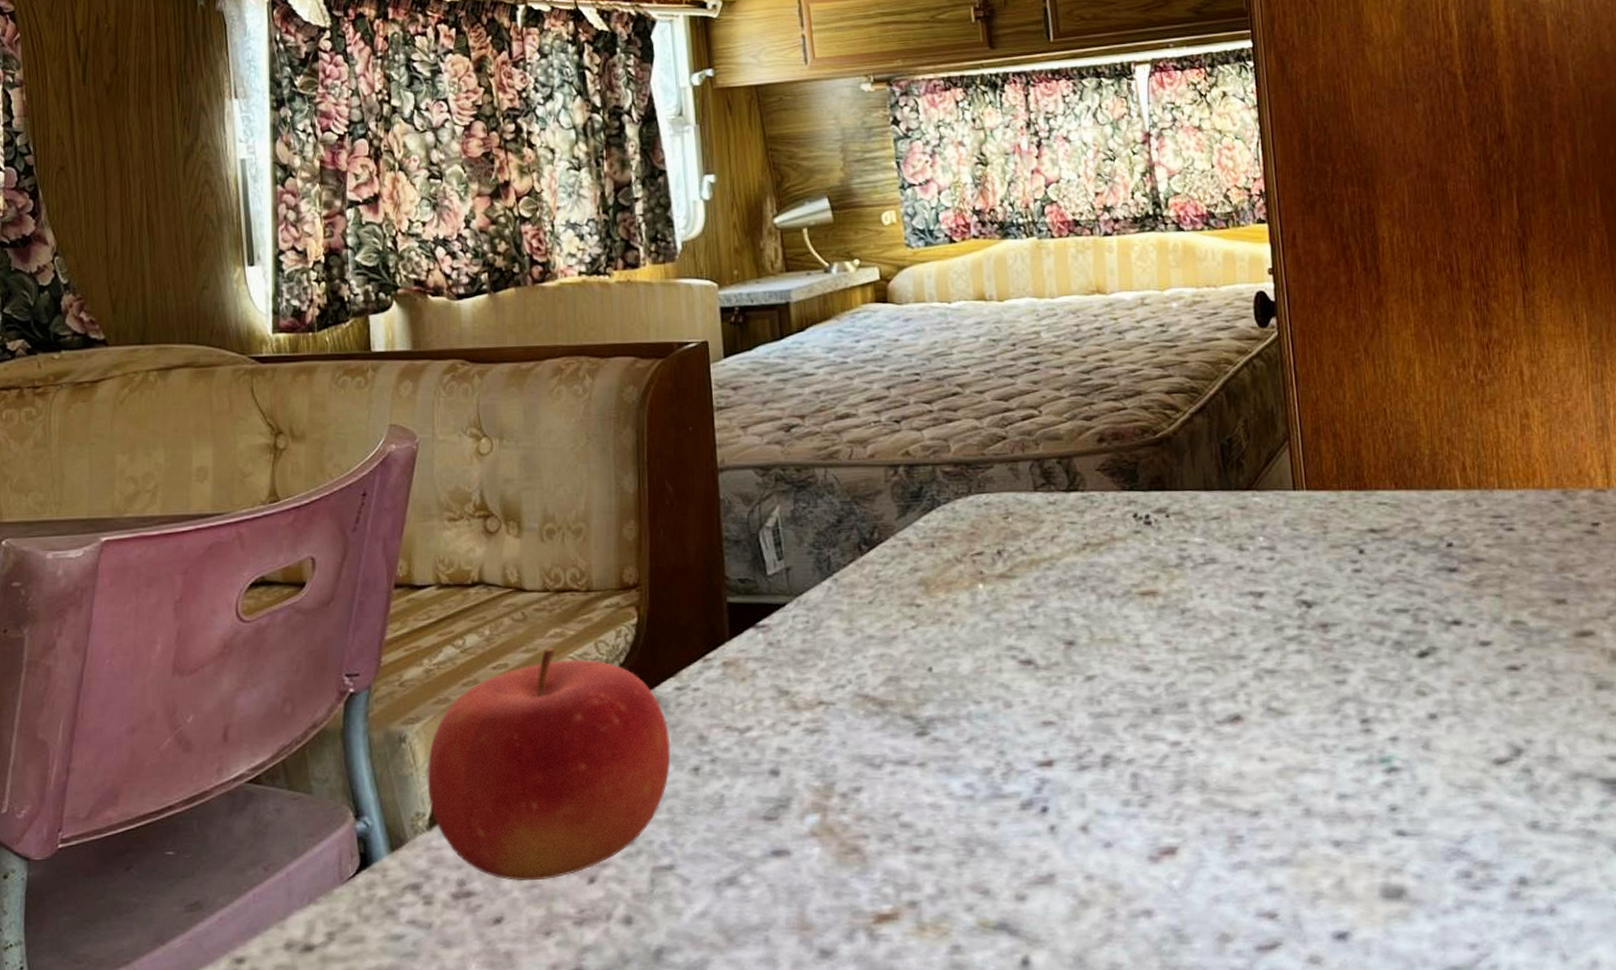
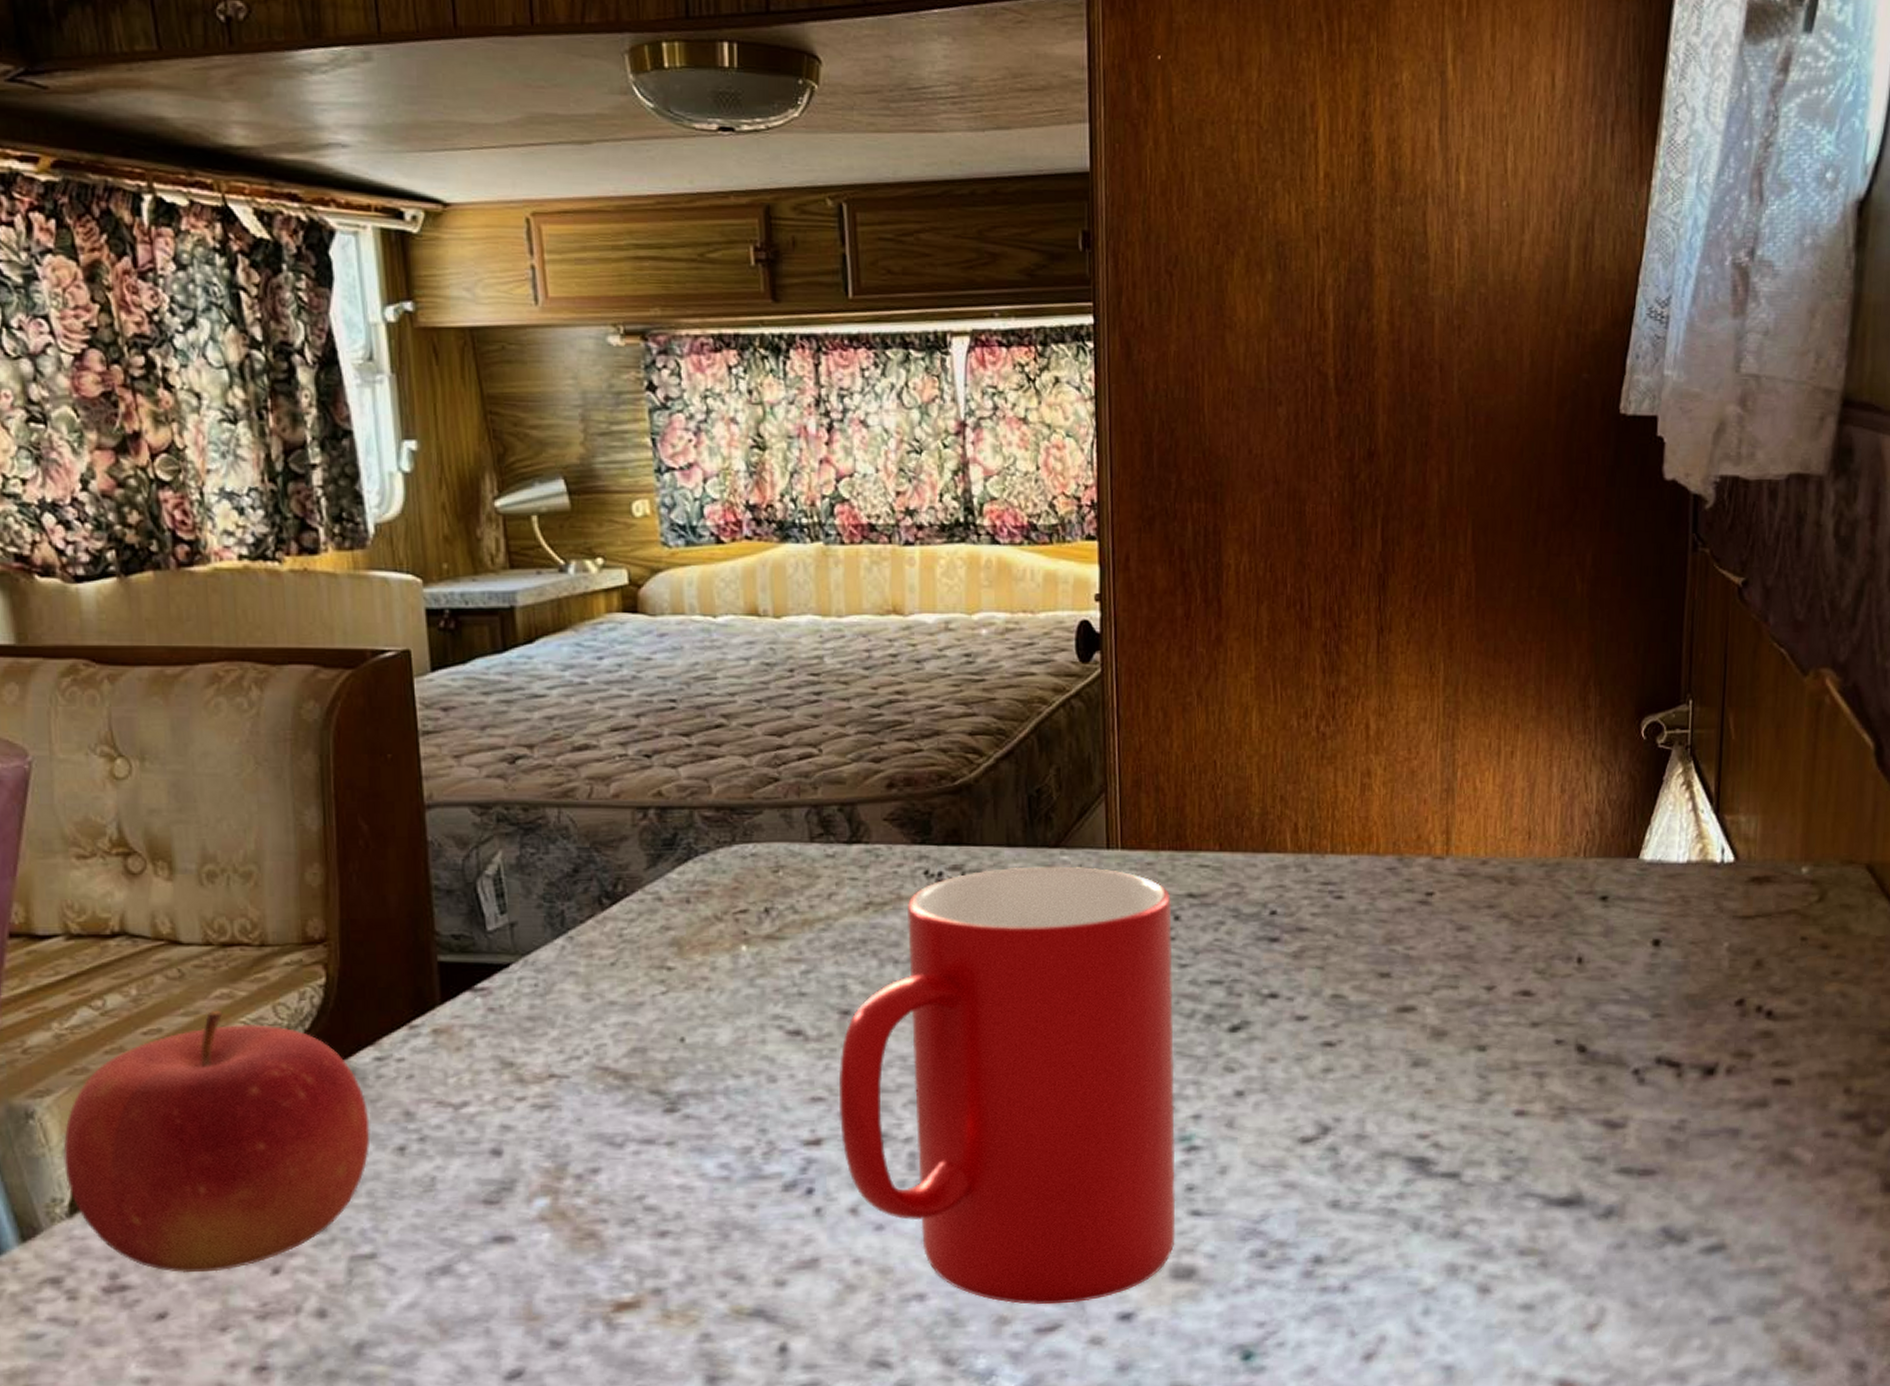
cup: none [1066,507,1383,923] -> present [838,866,1176,1305]

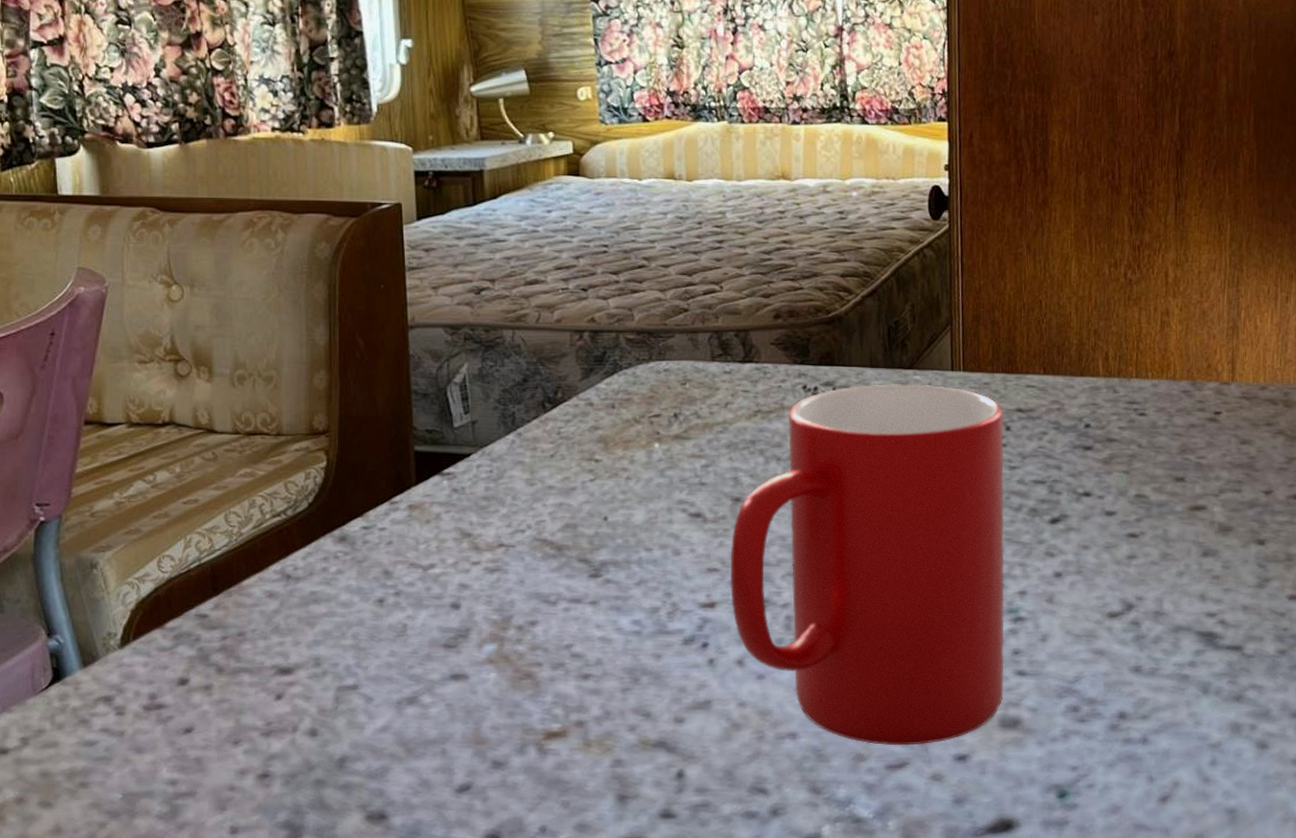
fruit: present [63,1010,370,1273] -> none [118,485,357,696]

